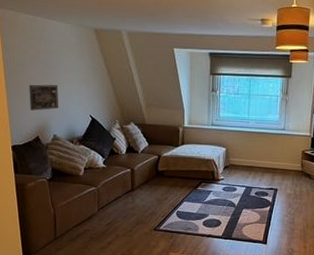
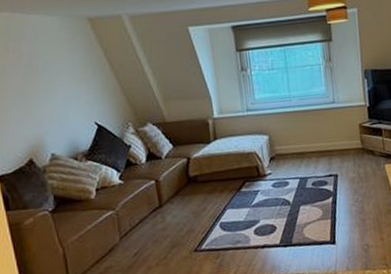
wall art: present [29,84,59,111] -> none [13,92,55,129]

